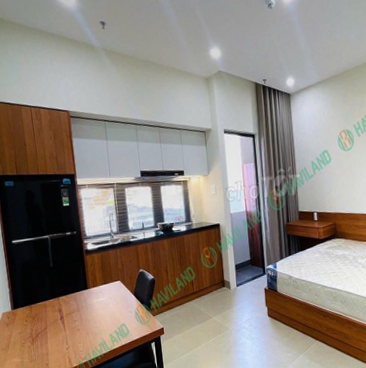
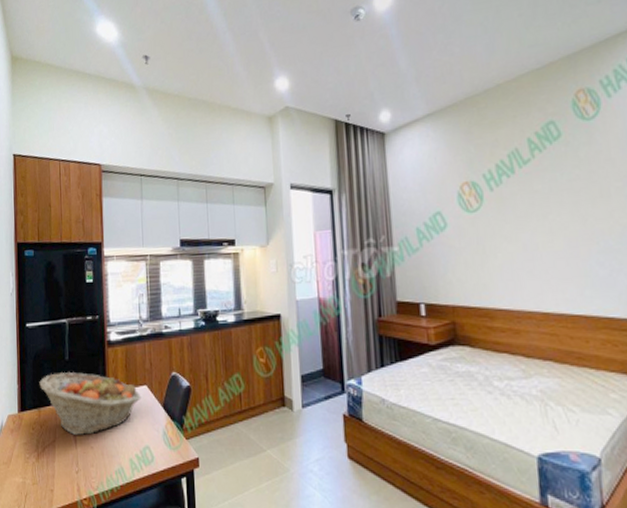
fruit basket: none [28,275,116,323] -> present [39,371,141,436]

